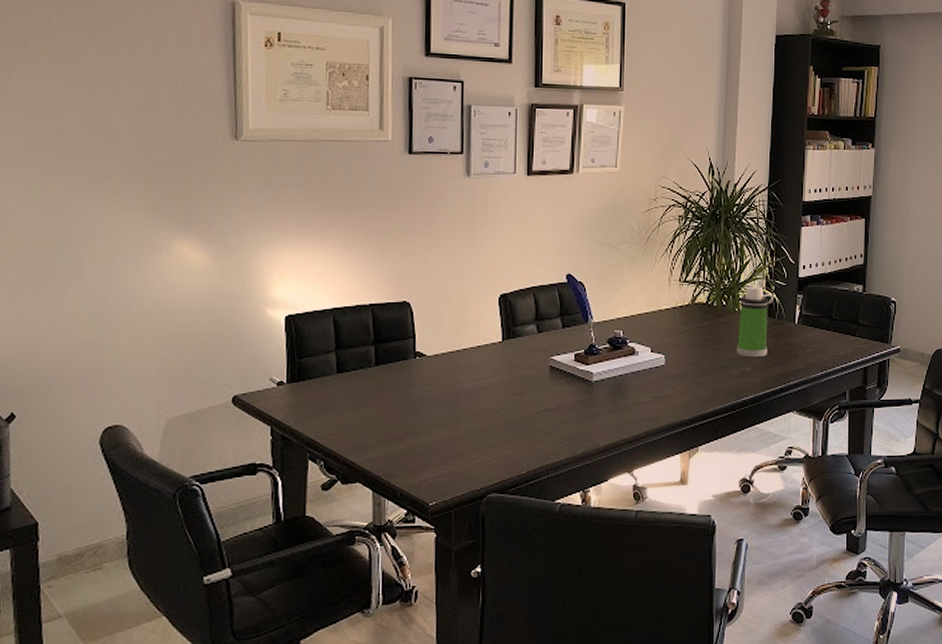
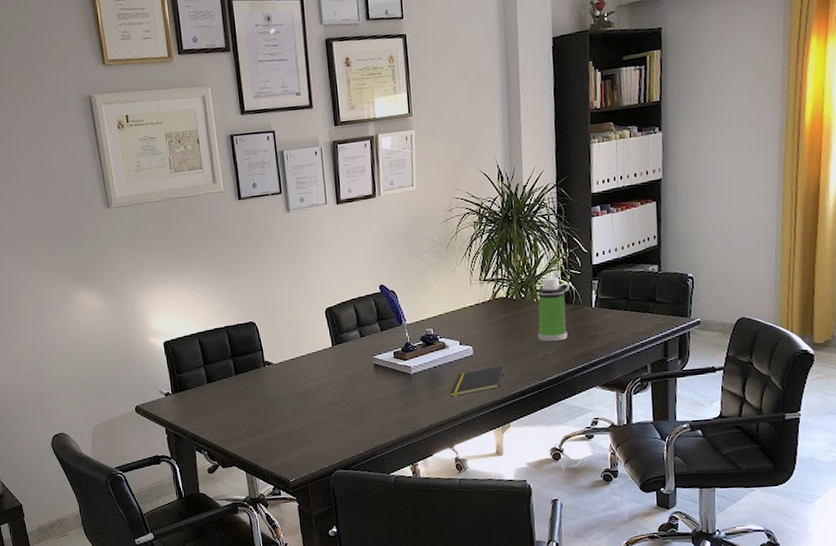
notepad: none [635,380,698,412] -> present [450,365,505,397]

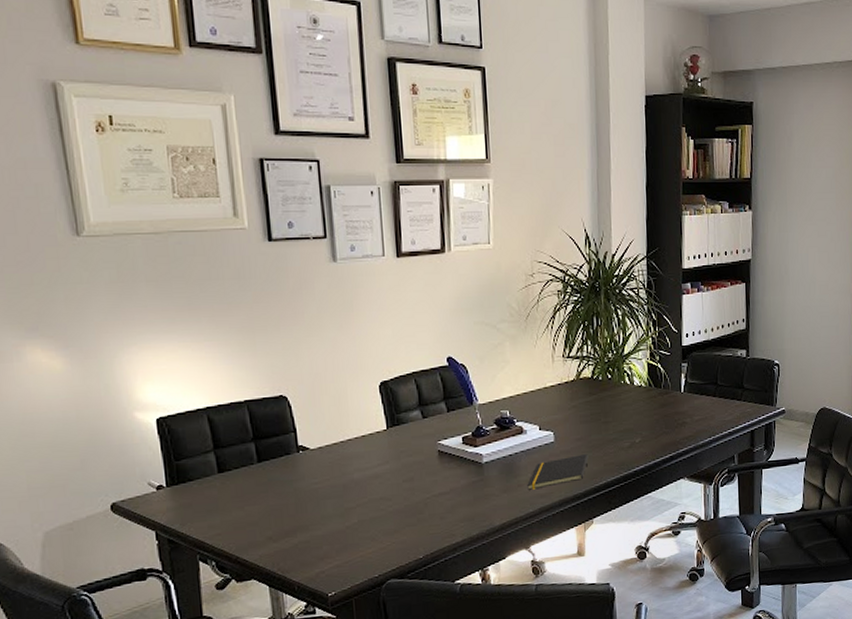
water bottle: present [537,277,570,342] -> none [624,357,658,429]

